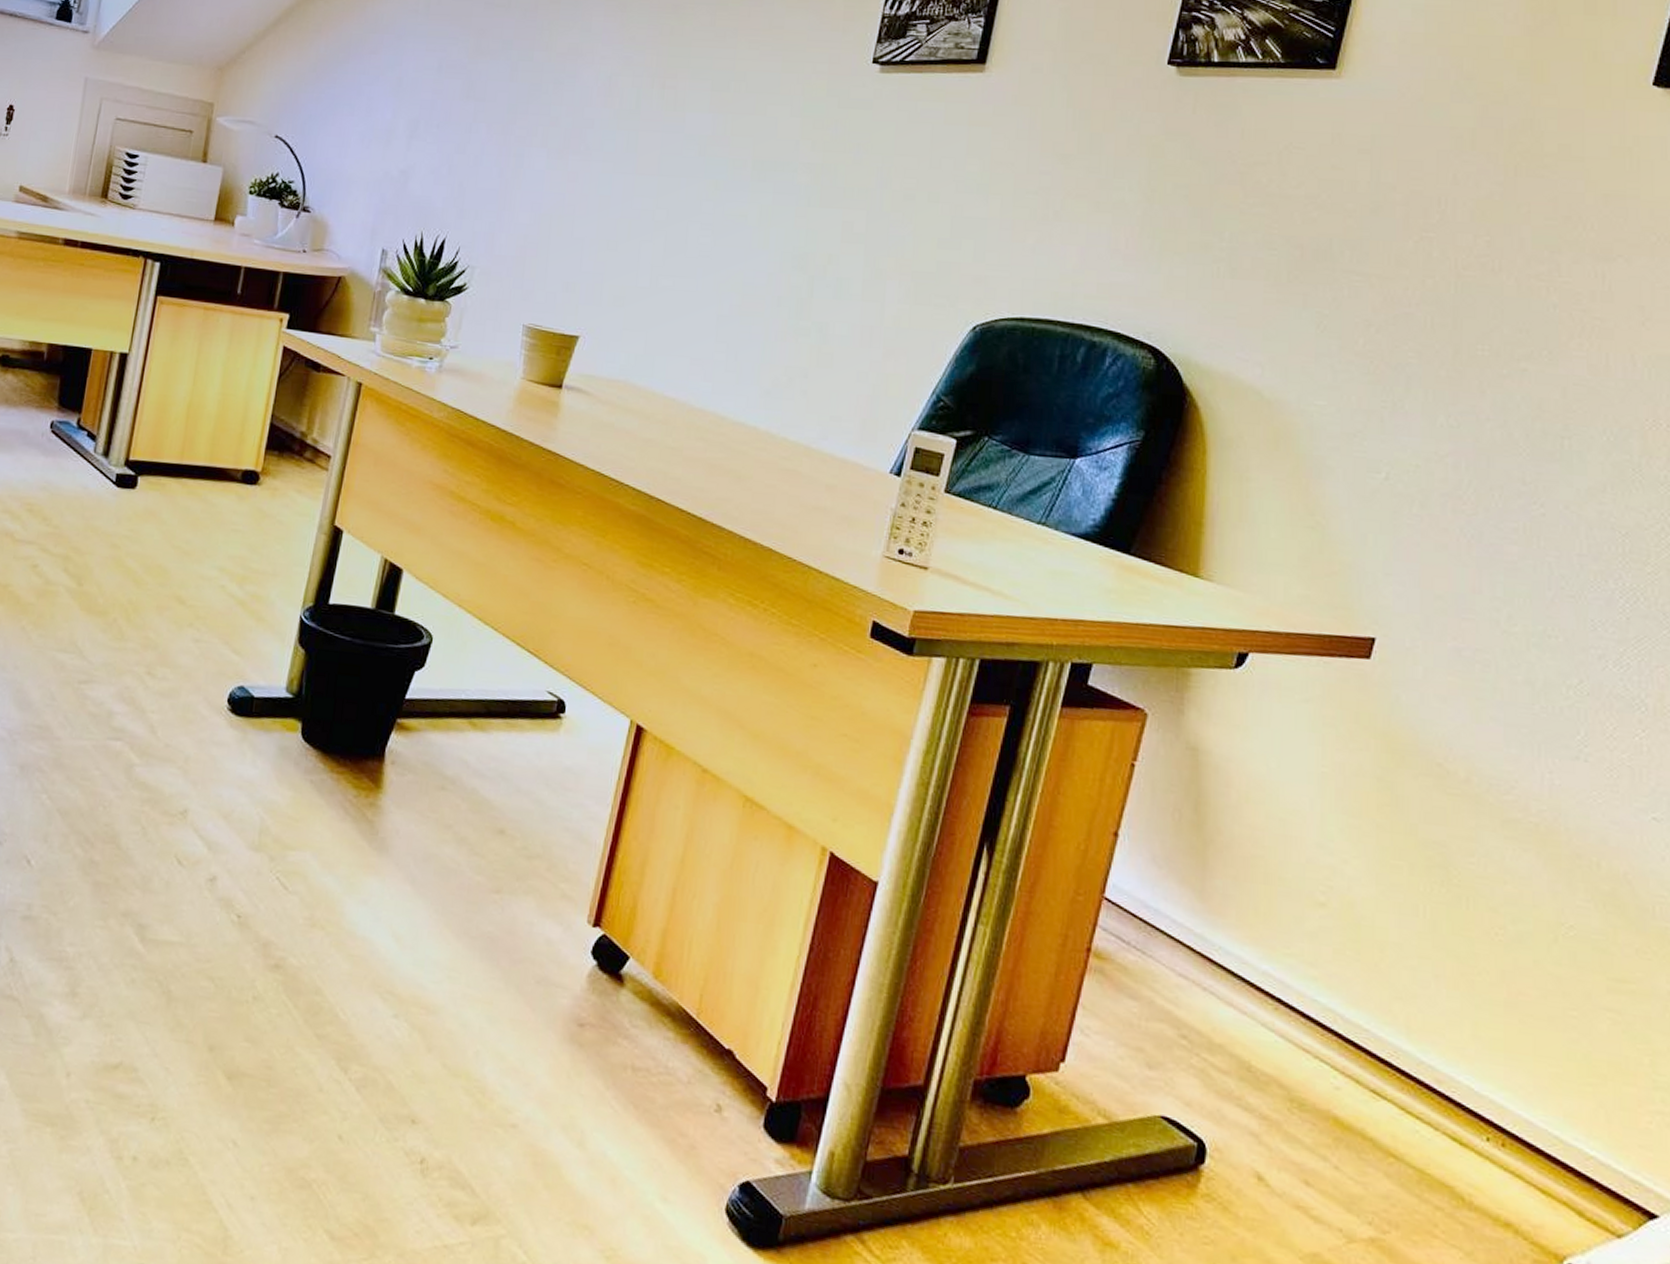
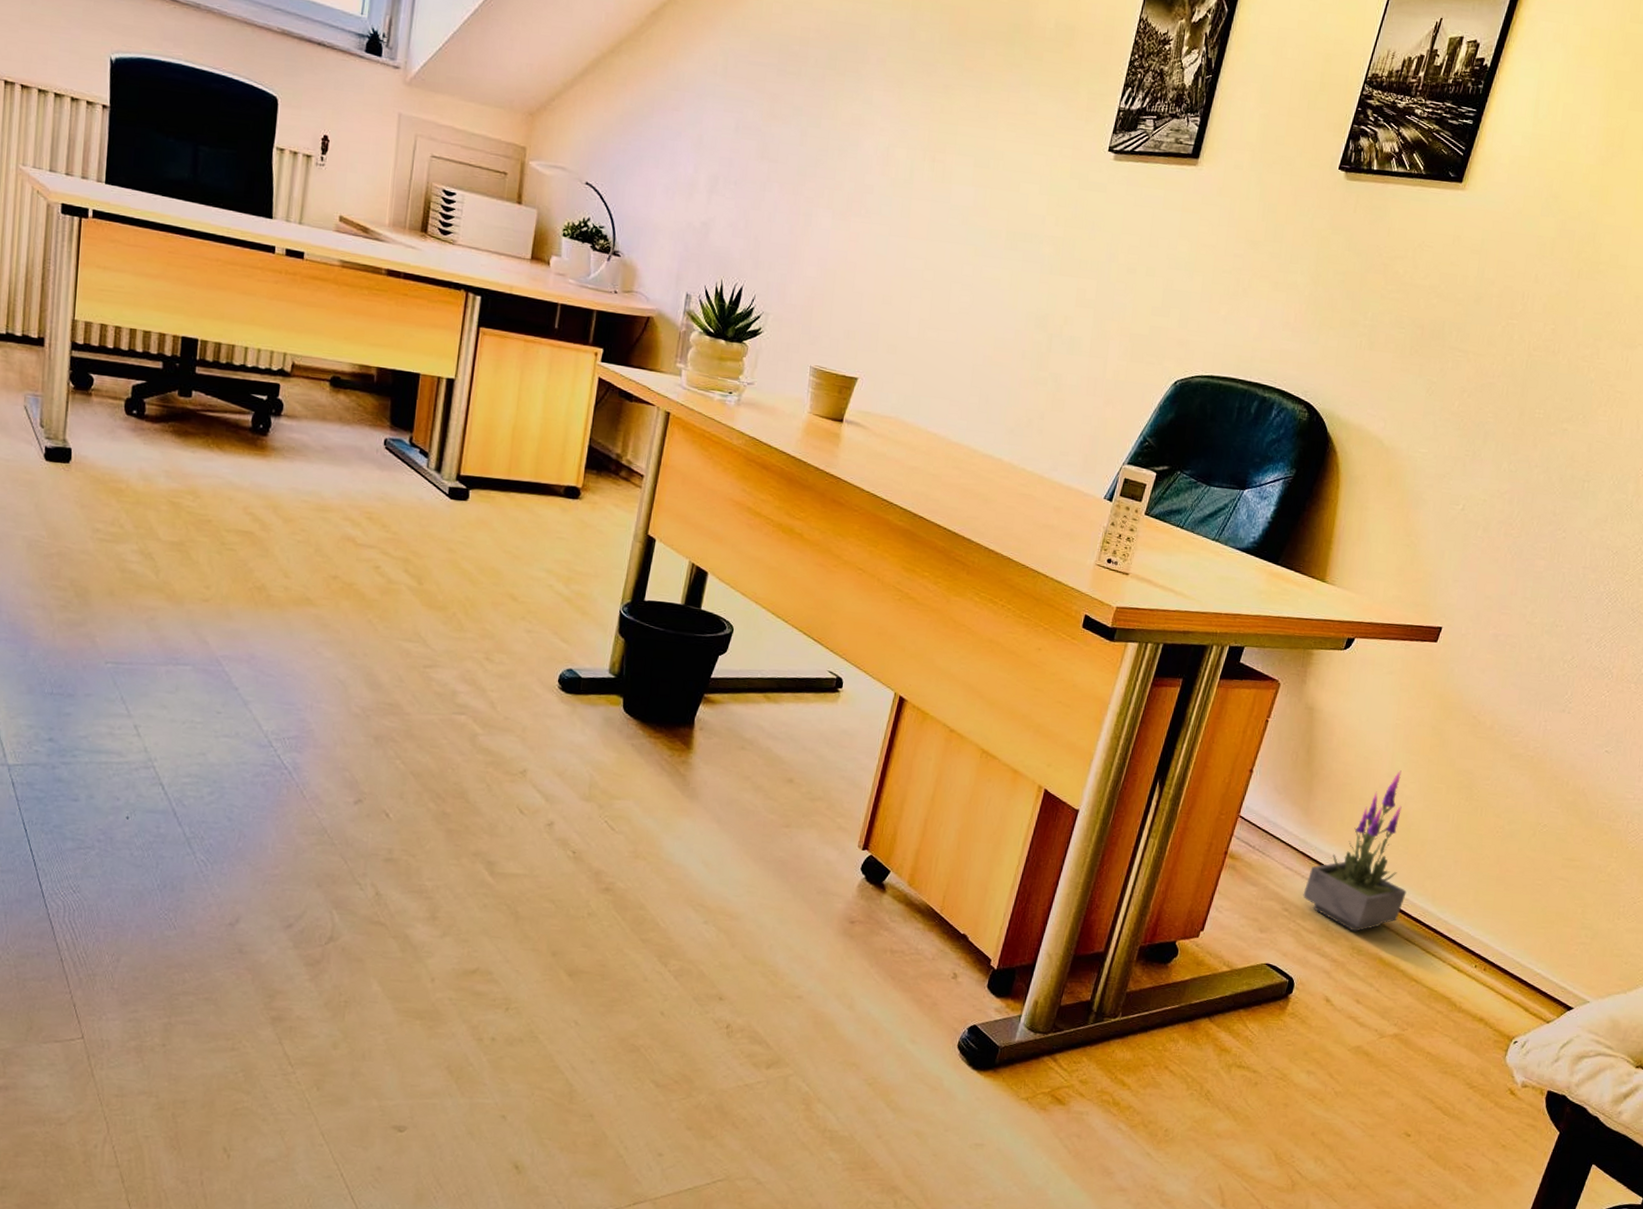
potted plant: none [1207,839,1365,1076] -> present [1303,770,1407,932]

